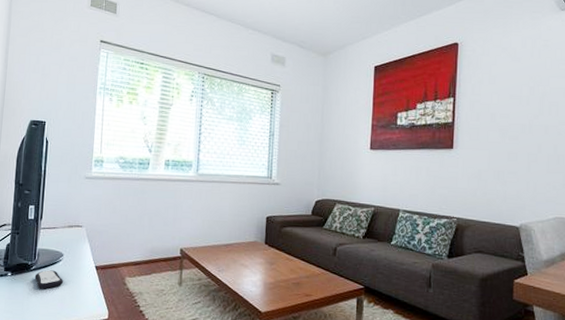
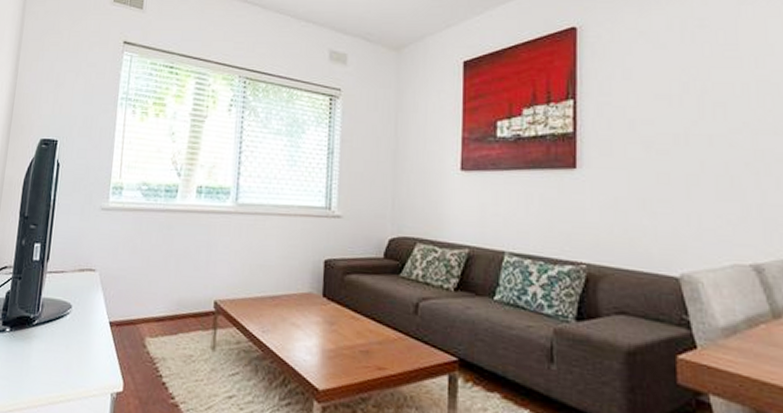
remote control: present [34,270,63,289] -> none [37,325,71,351]

